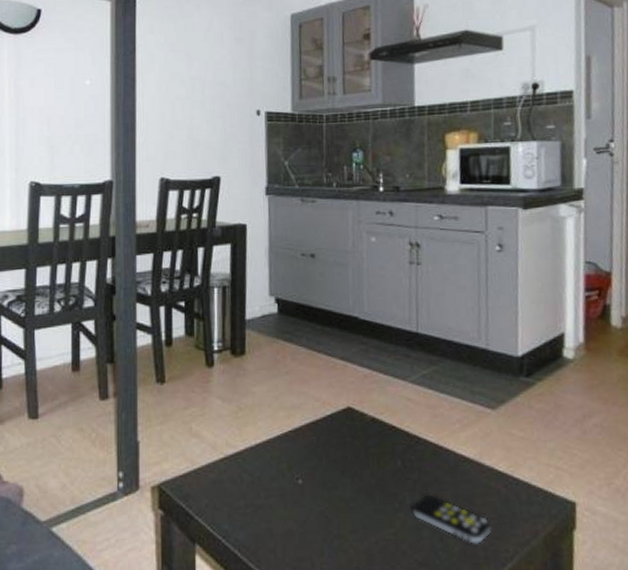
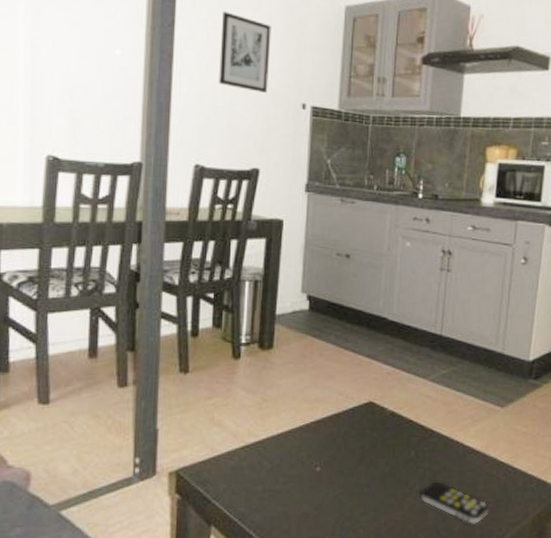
wall art: none [177,34,224,104] -> present [219,11,271,93]

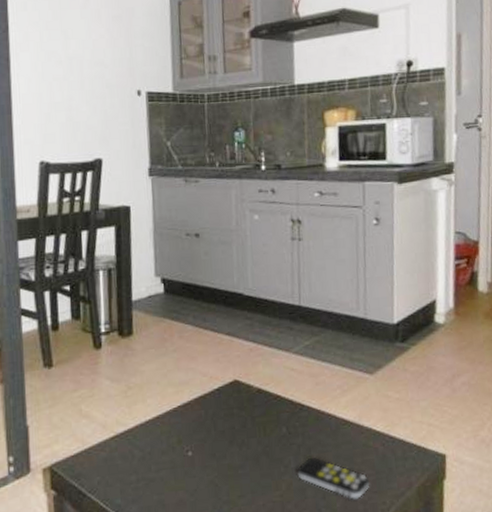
wall art: present [219,11,271,93] -> none [53,11,103,85]

